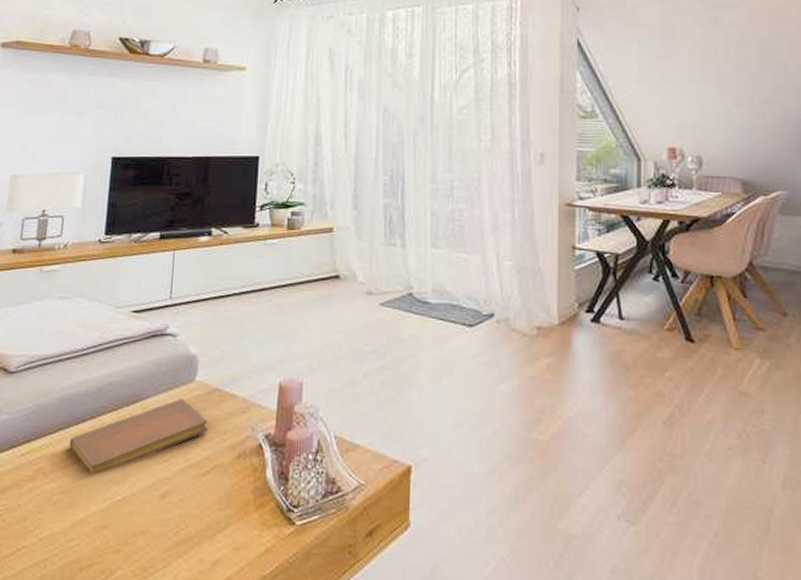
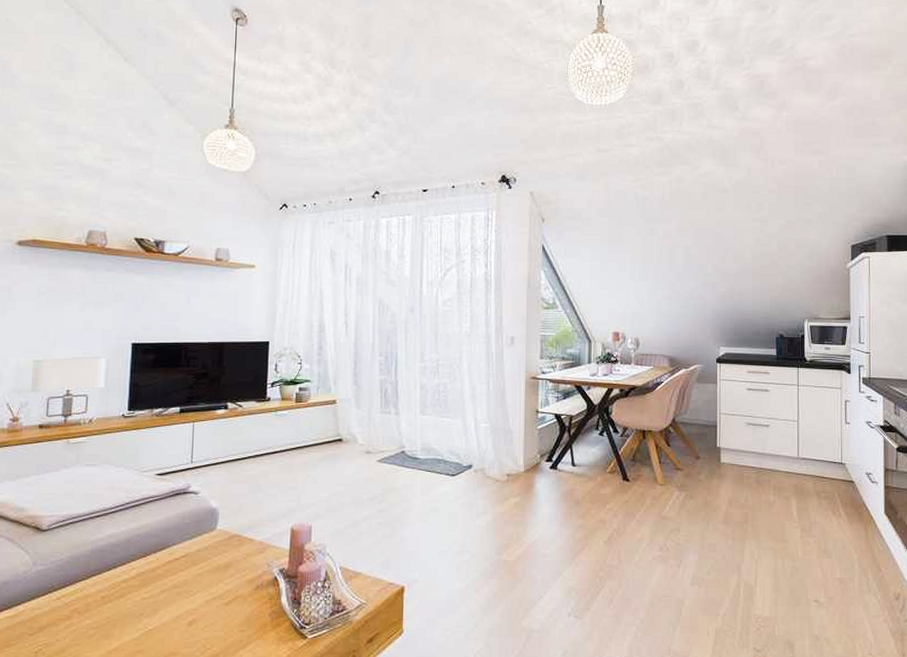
notebook: present [69,398,209,474] -> none [102,544,229,610]

